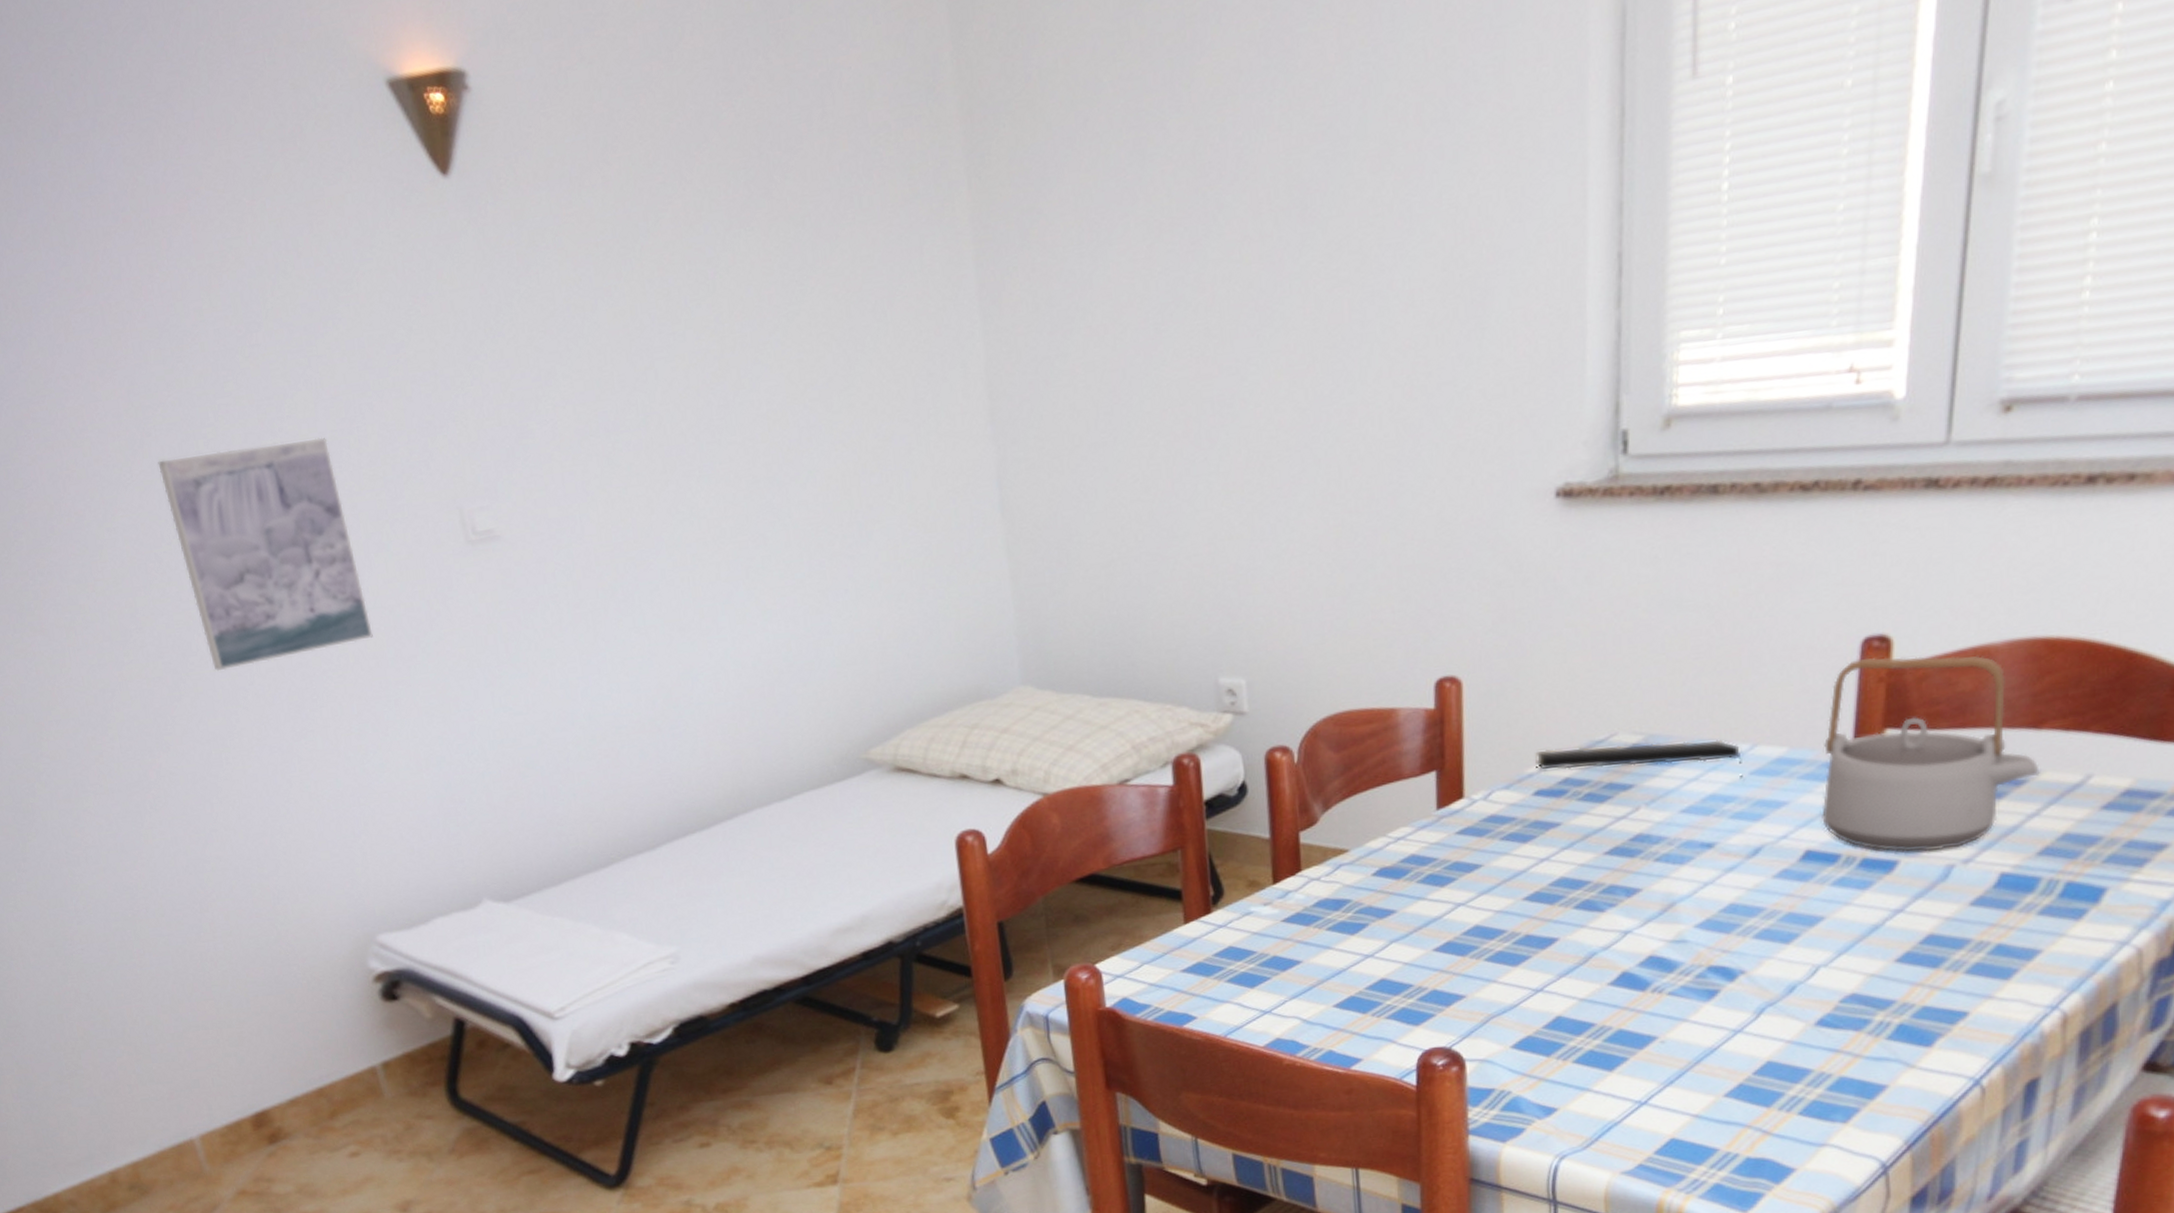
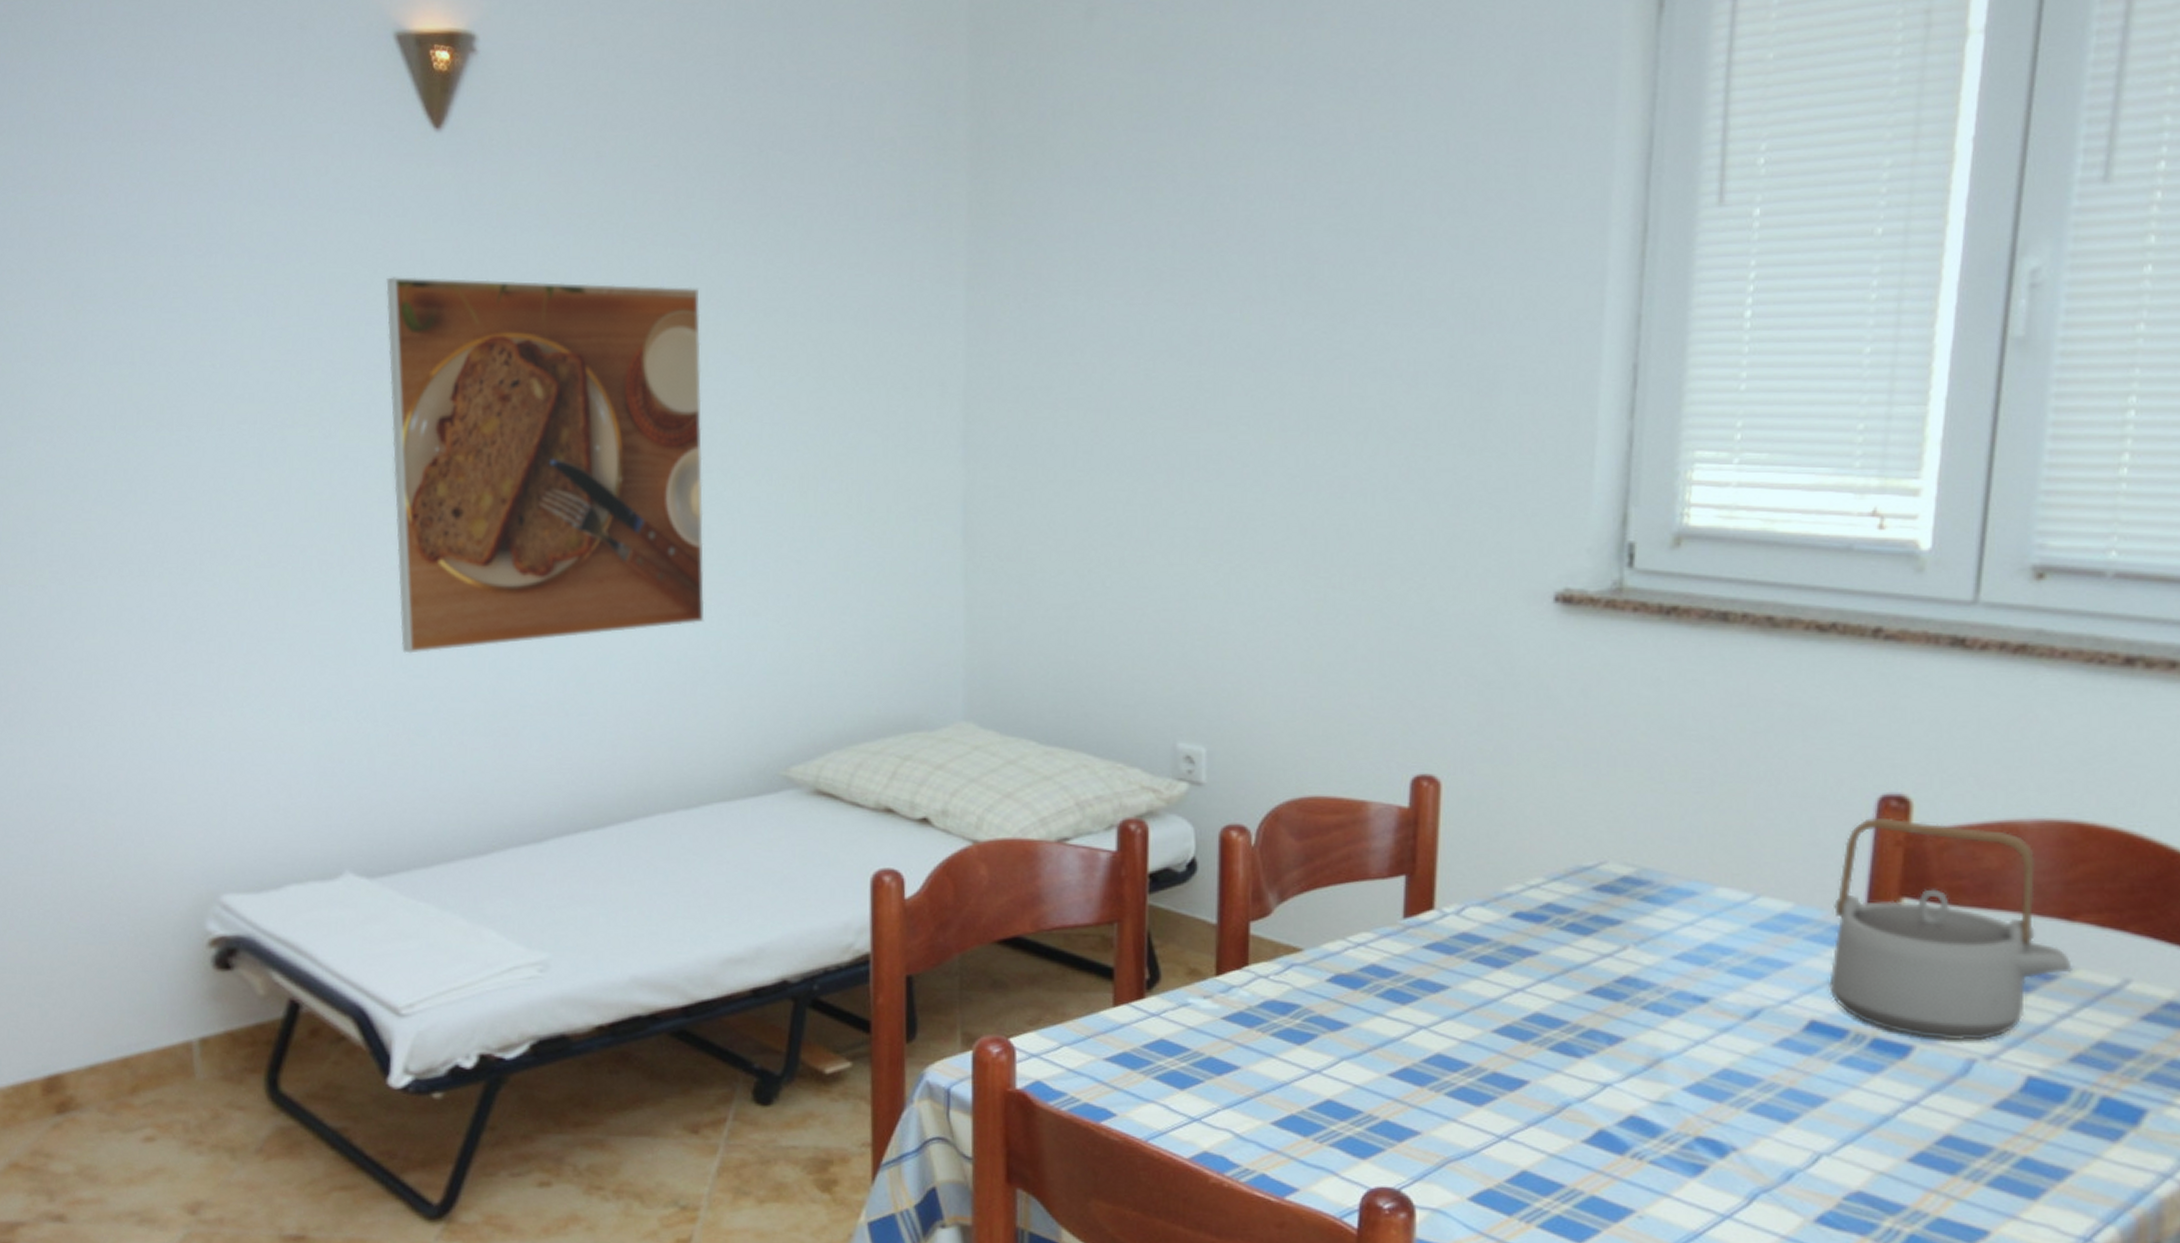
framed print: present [158,437,373,672] -> none [88,365,279,589]
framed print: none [422,301,772,694] -> present [386,277,705,654]
notepad: present [1535,739,1743,780] -> none [1516,869,1743,932]

